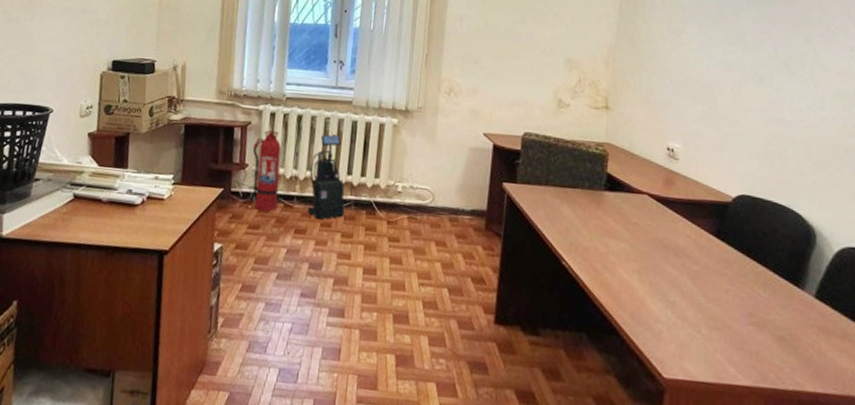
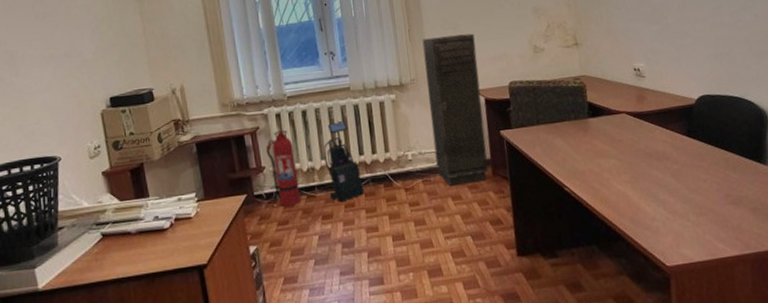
storage cabinet: none [426,67,495,234] -> present [422,33,489,186]

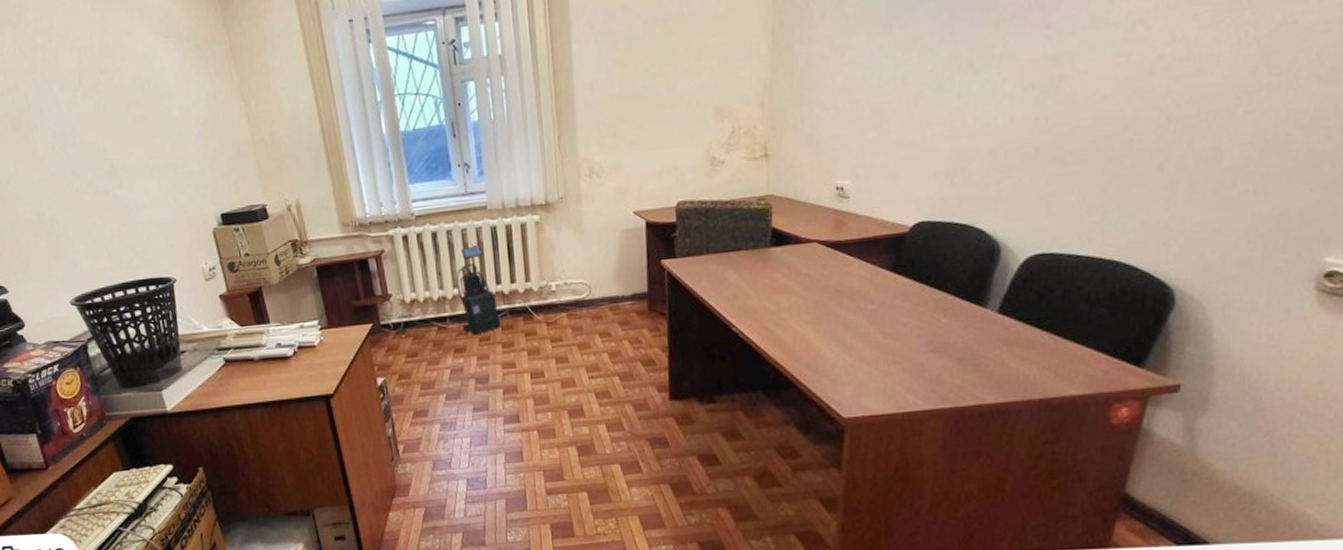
fire extinguisher: present [265,130,302,207] -> none [392,254,432,338]
storage cabinet: present [422,33,489,186] -> none [574,141,644,321]

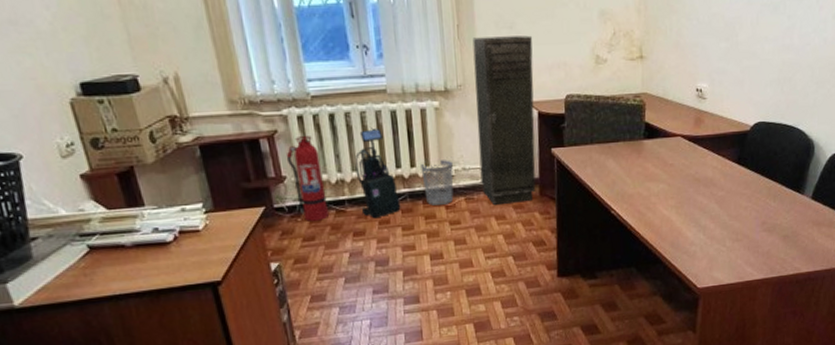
fire extinguisher: none [392,254,432,338] -> present [286,136,330,221]
wastebasket: none [521,275,555,322] -> present [421,160,454,206]
storage cabinet: none [574,141,644,321] -> present [472,35,536,205]

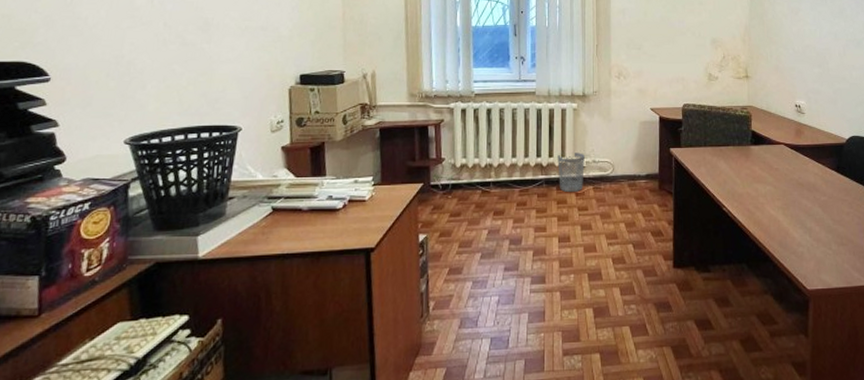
fire extinguisher: present [286,136,330,221] -> none [447,126,476,199]
vacuum cleaner: present [355,126,401,219] -> none [502,121,537,200]
storage cabinet: present [472,35,536,205] -> none [607,55,657,195]

